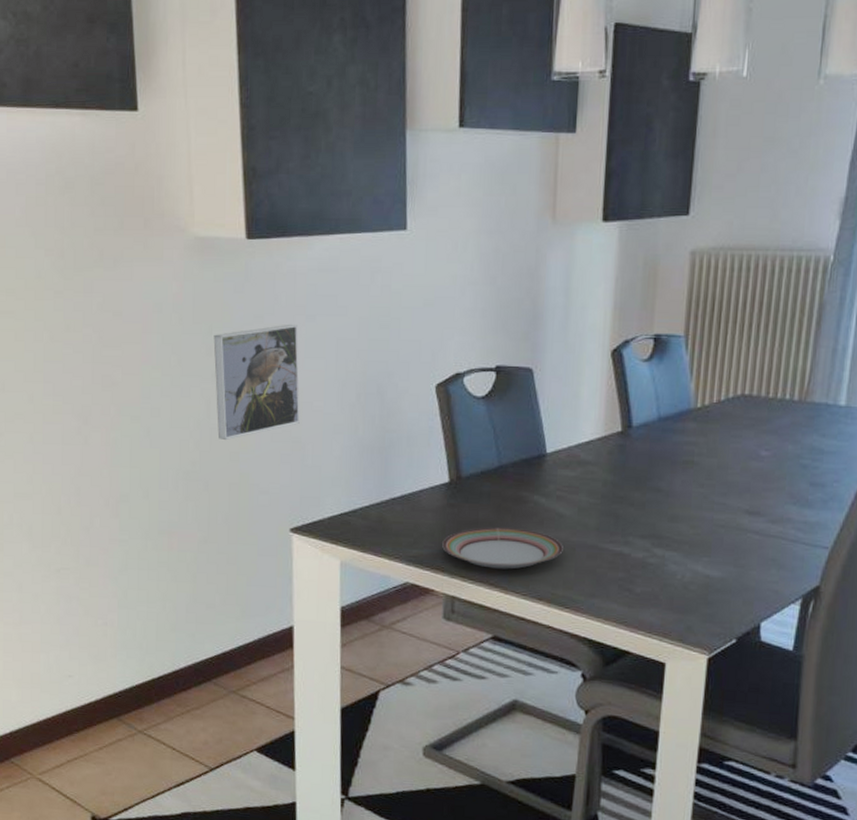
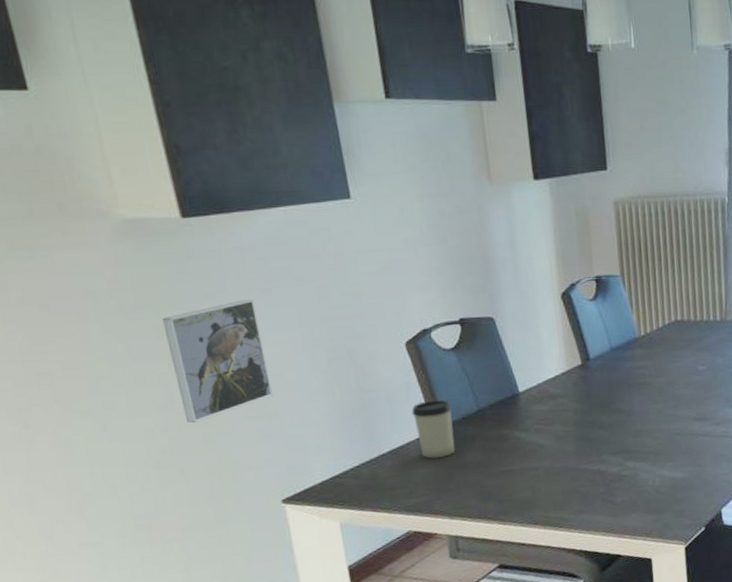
cup: none [430,449,472,512] -> present [411,399,455,459]
plate: present [442,527,563,569] -> none [437,463,549,504]

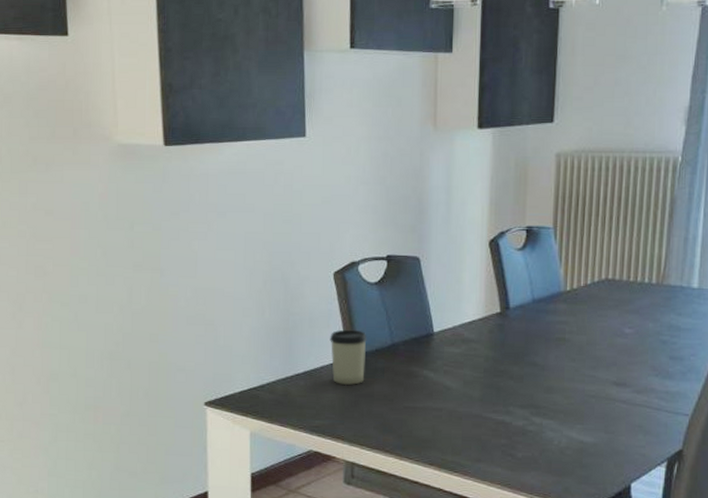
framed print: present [162,299,273,424] -> none [135,219,213,324]

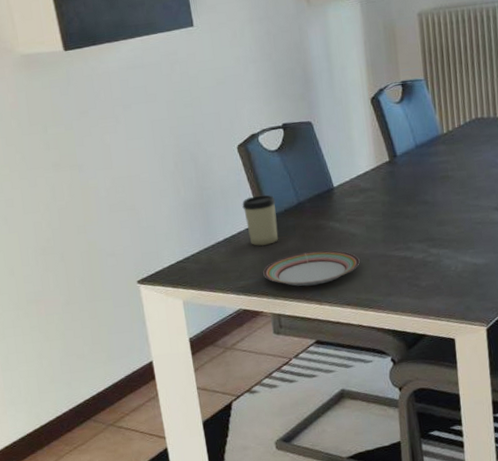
plate: none [342,399,451,438] -> present [263,250,360,287]

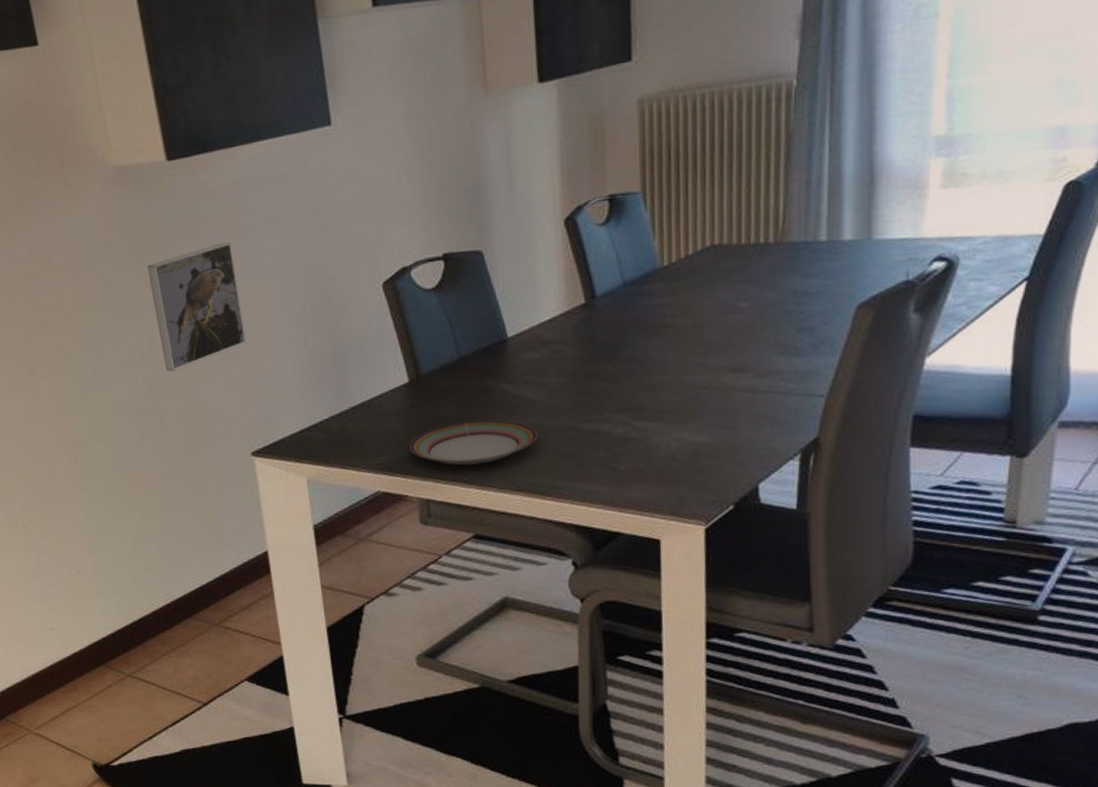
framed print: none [49,114,131,218] -> present [147,242,247,372]
cup: present [242,195,278,247] -> none [386,346,431,413]

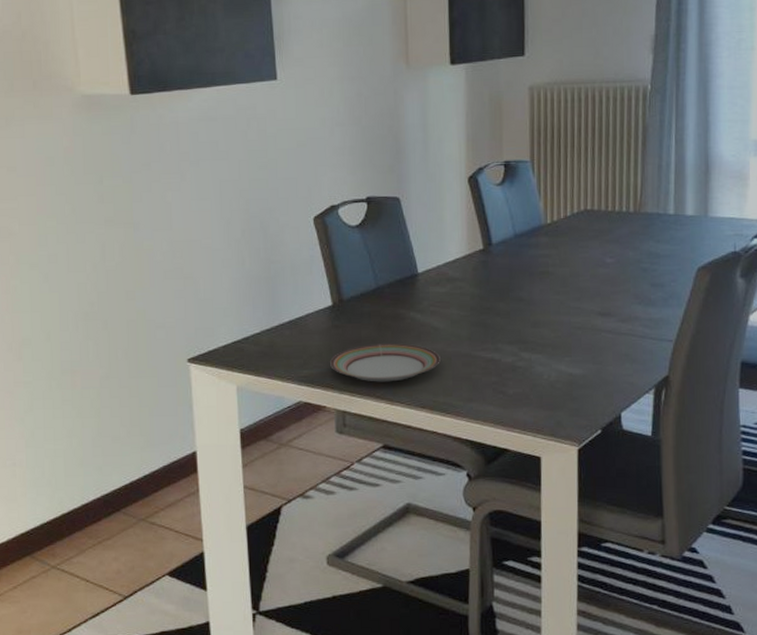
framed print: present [147,242,247,372] -> none [104,169,190,281]

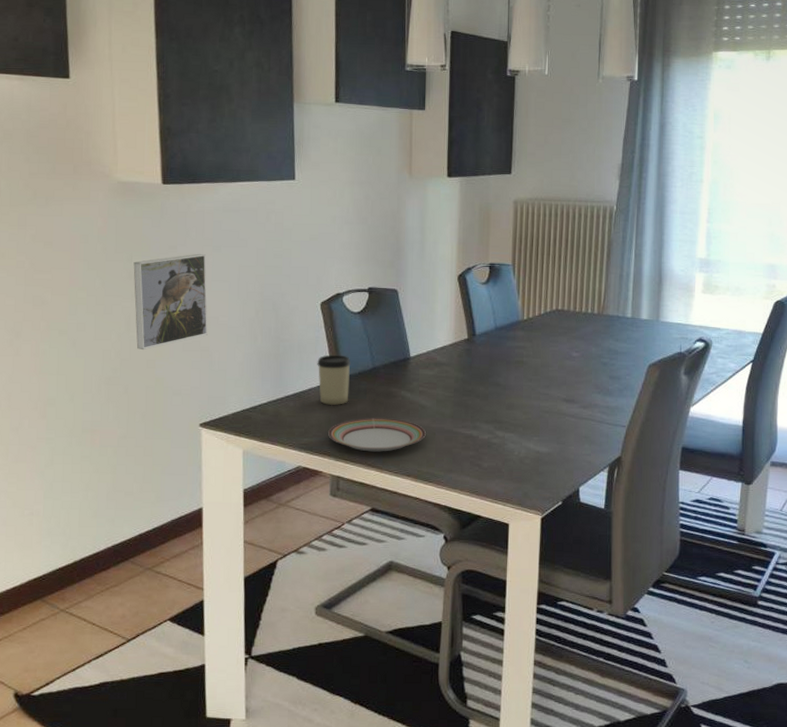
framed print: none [104,169,190,281] -> present [133,253,208,350]
cup: none [313,275,351,333] -> present [317,354,351,406]

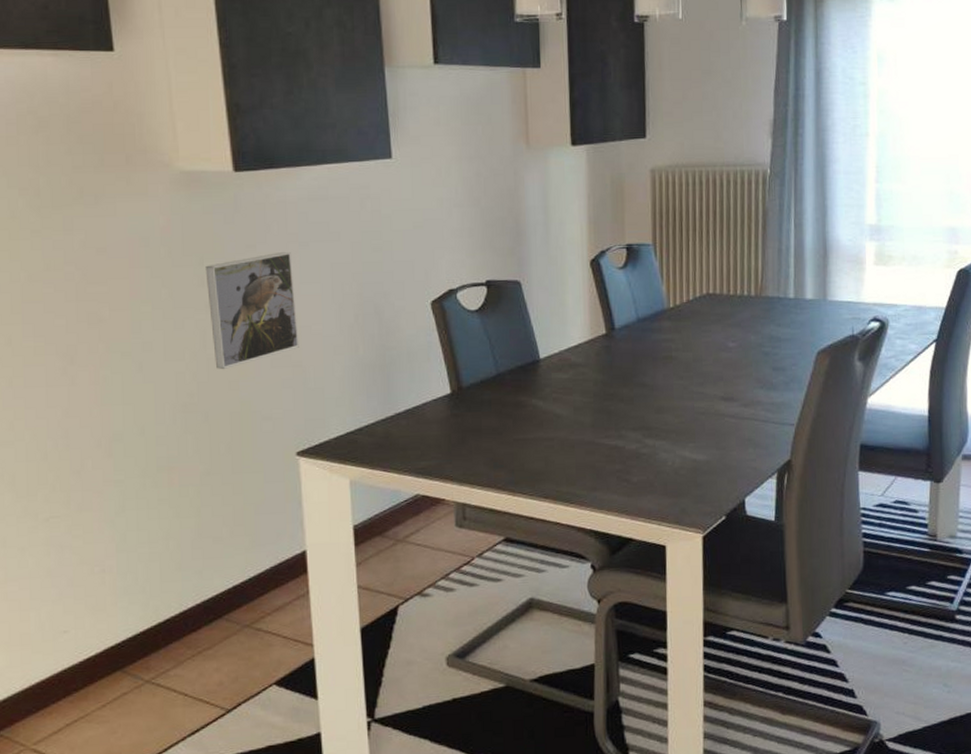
cup: present [317,354,351,406] -> none [431,361,471,422]
plate: present [328,418,426,452] -> none [449,432,563,473]

